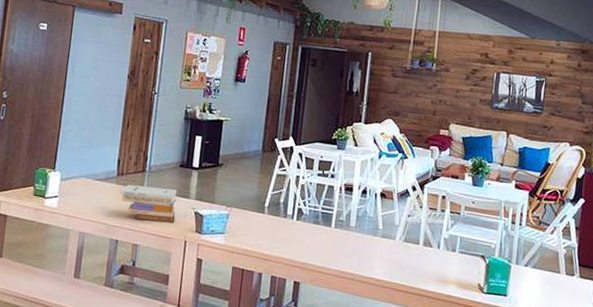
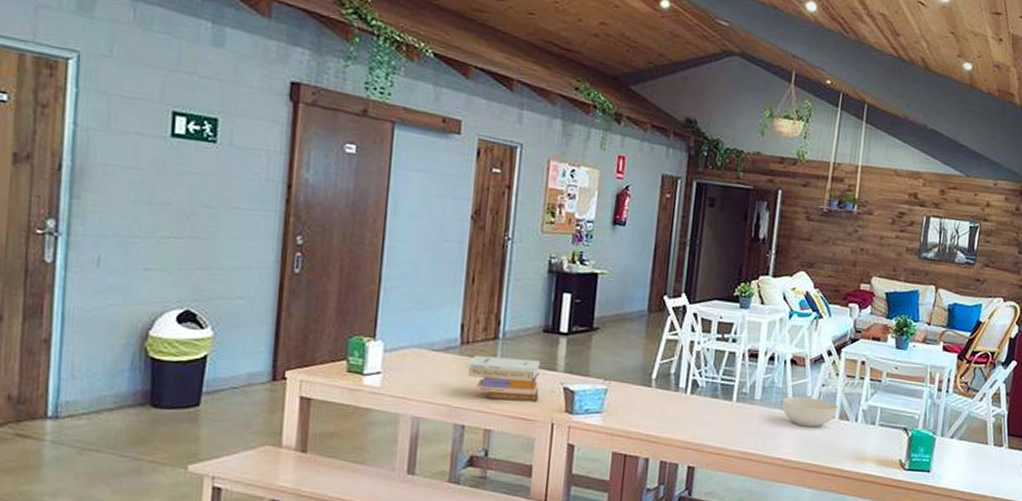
bowl: none [373,224,422,253] -> present [781,396,838,428]

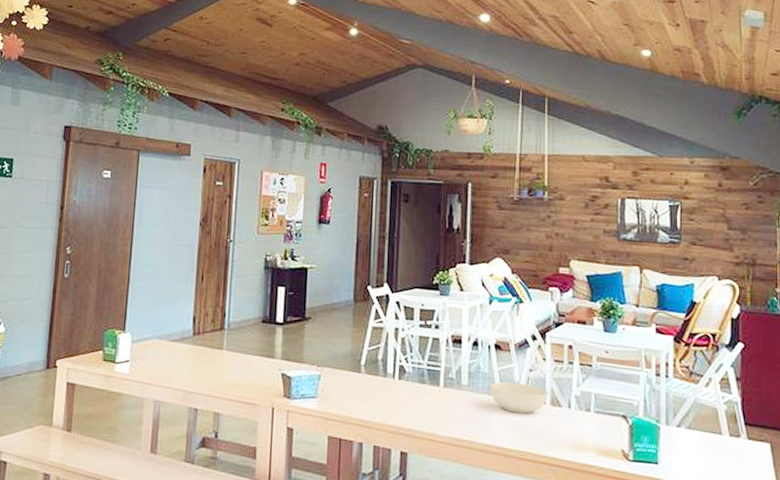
books: present [466,355,541,402] -> none [198,344,261,387]

